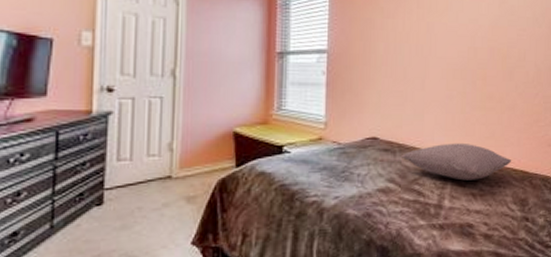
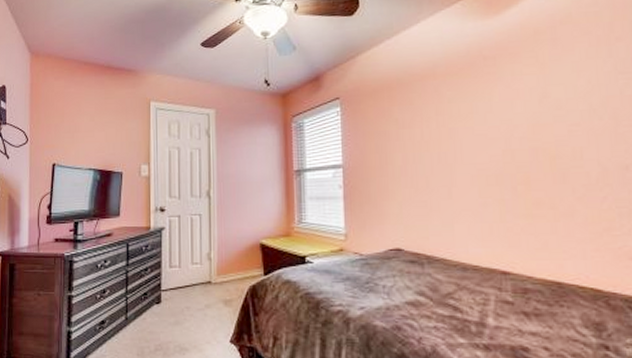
pillow: present [400,142,512,181] -> none [429,254,577,297]

